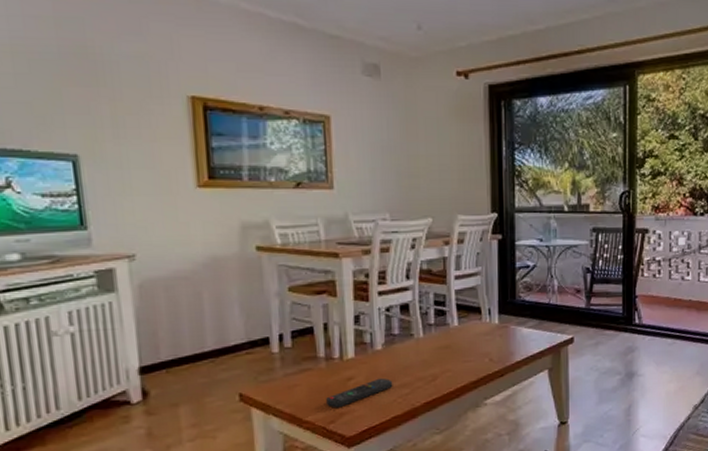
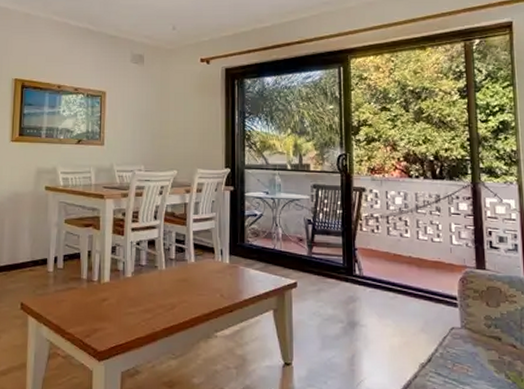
remote control: present [326,378,393,408] -> none [85,301,138,325]

